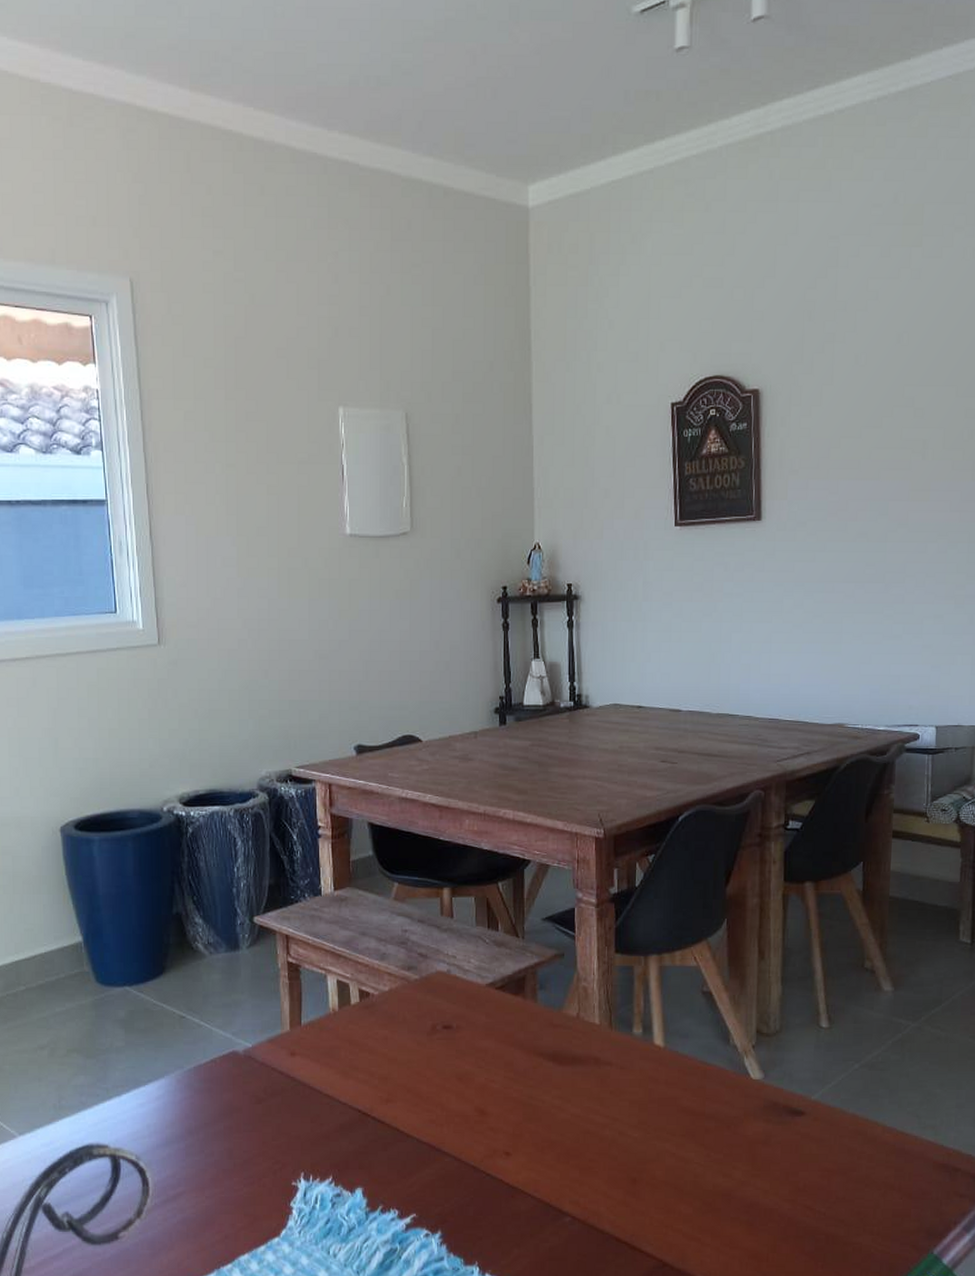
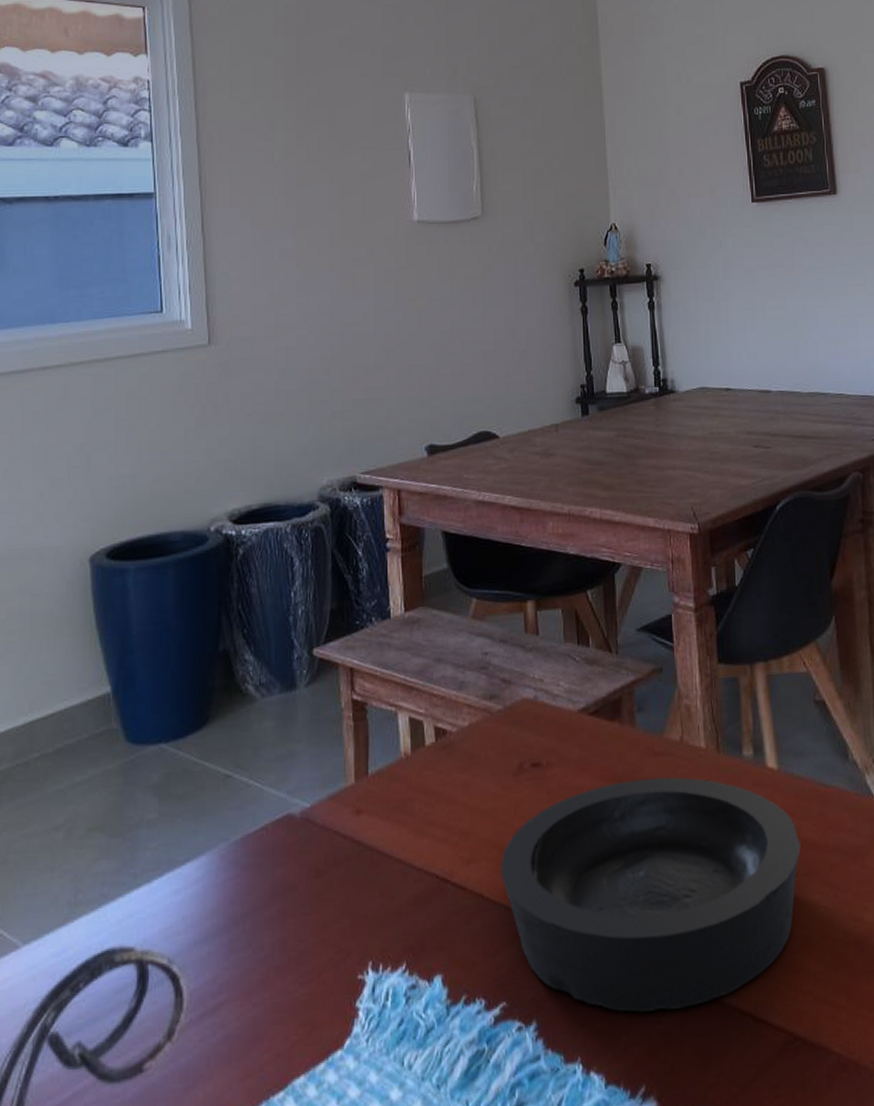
bowl: none [414,1045,680,1233] -> present [501,777,801,1012]

